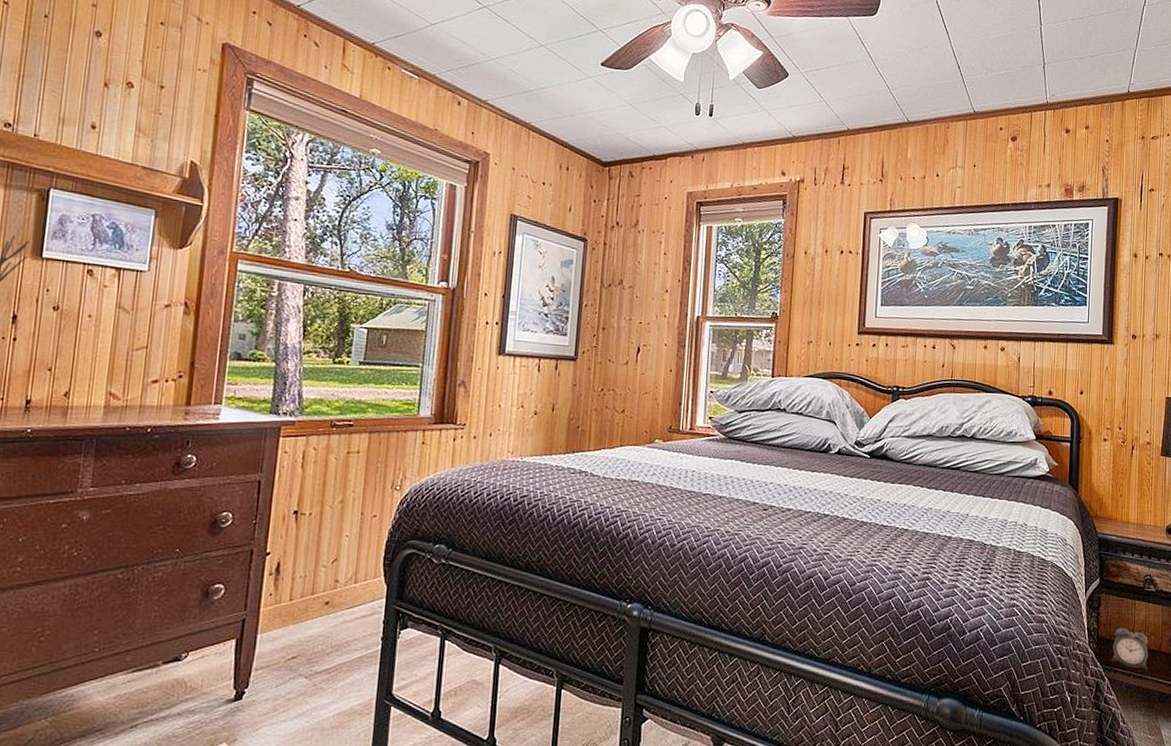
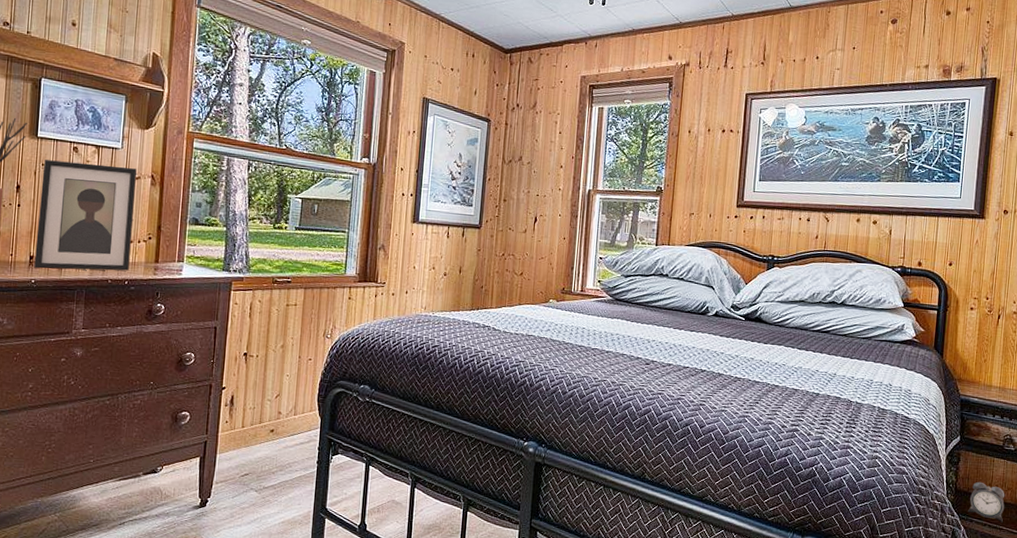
picture frame: none [31,284,167,417] -> present [34,160,138,271]

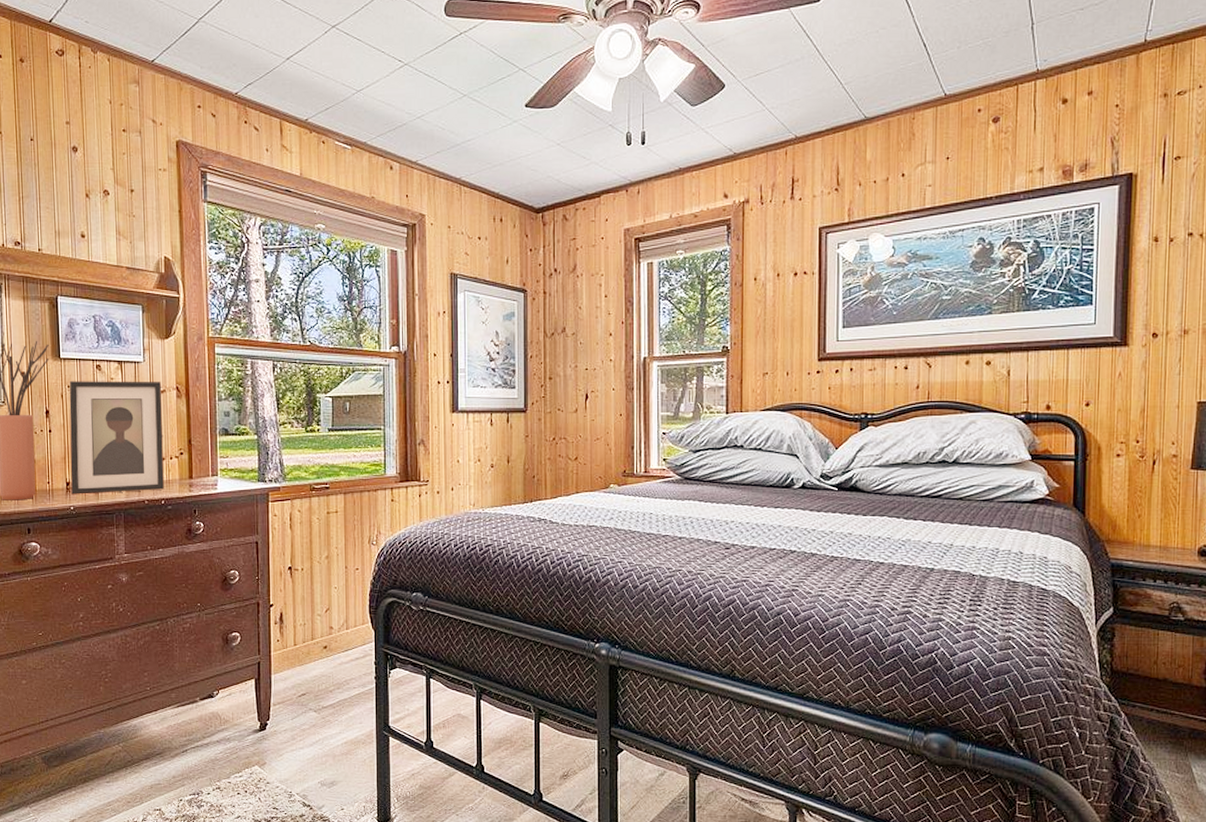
alarm clock: present [968,481,1005,523] -> none [1129,659,1176,707]

